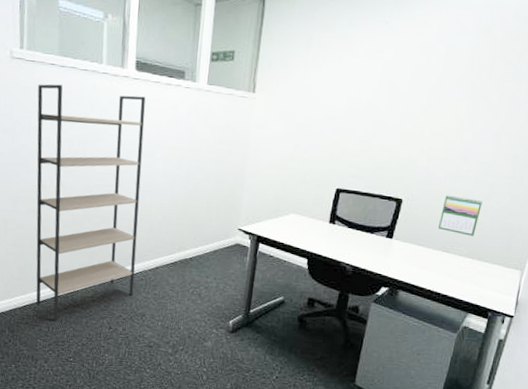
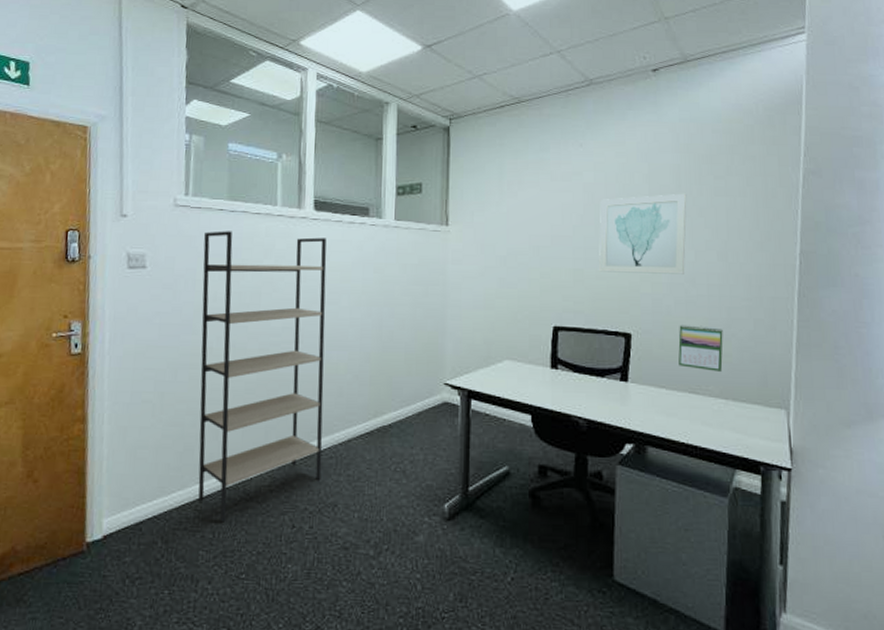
wall art: none [384,76,477,152] -> present [599,193,687,274]

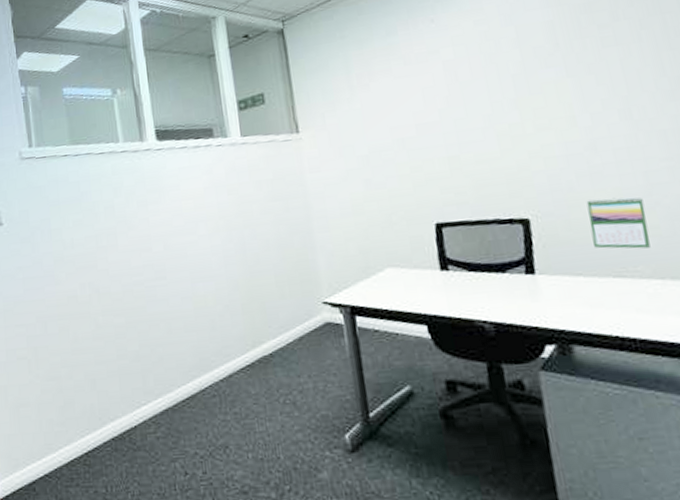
shelving unit: present [198,231,327,523] -> none [53,167,207,476]
wall art: present [599,193,687,274] -> none [466,51,582,155]

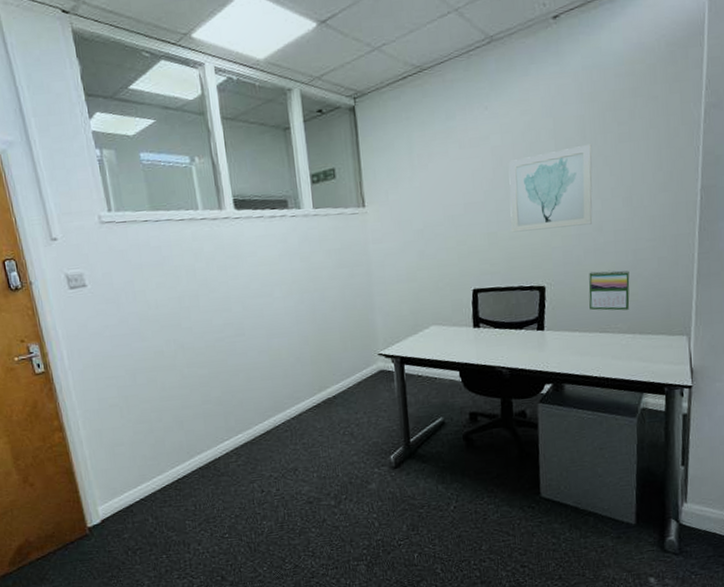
wall art: none [466,51,582,155] -> present [508,144,593,233]

